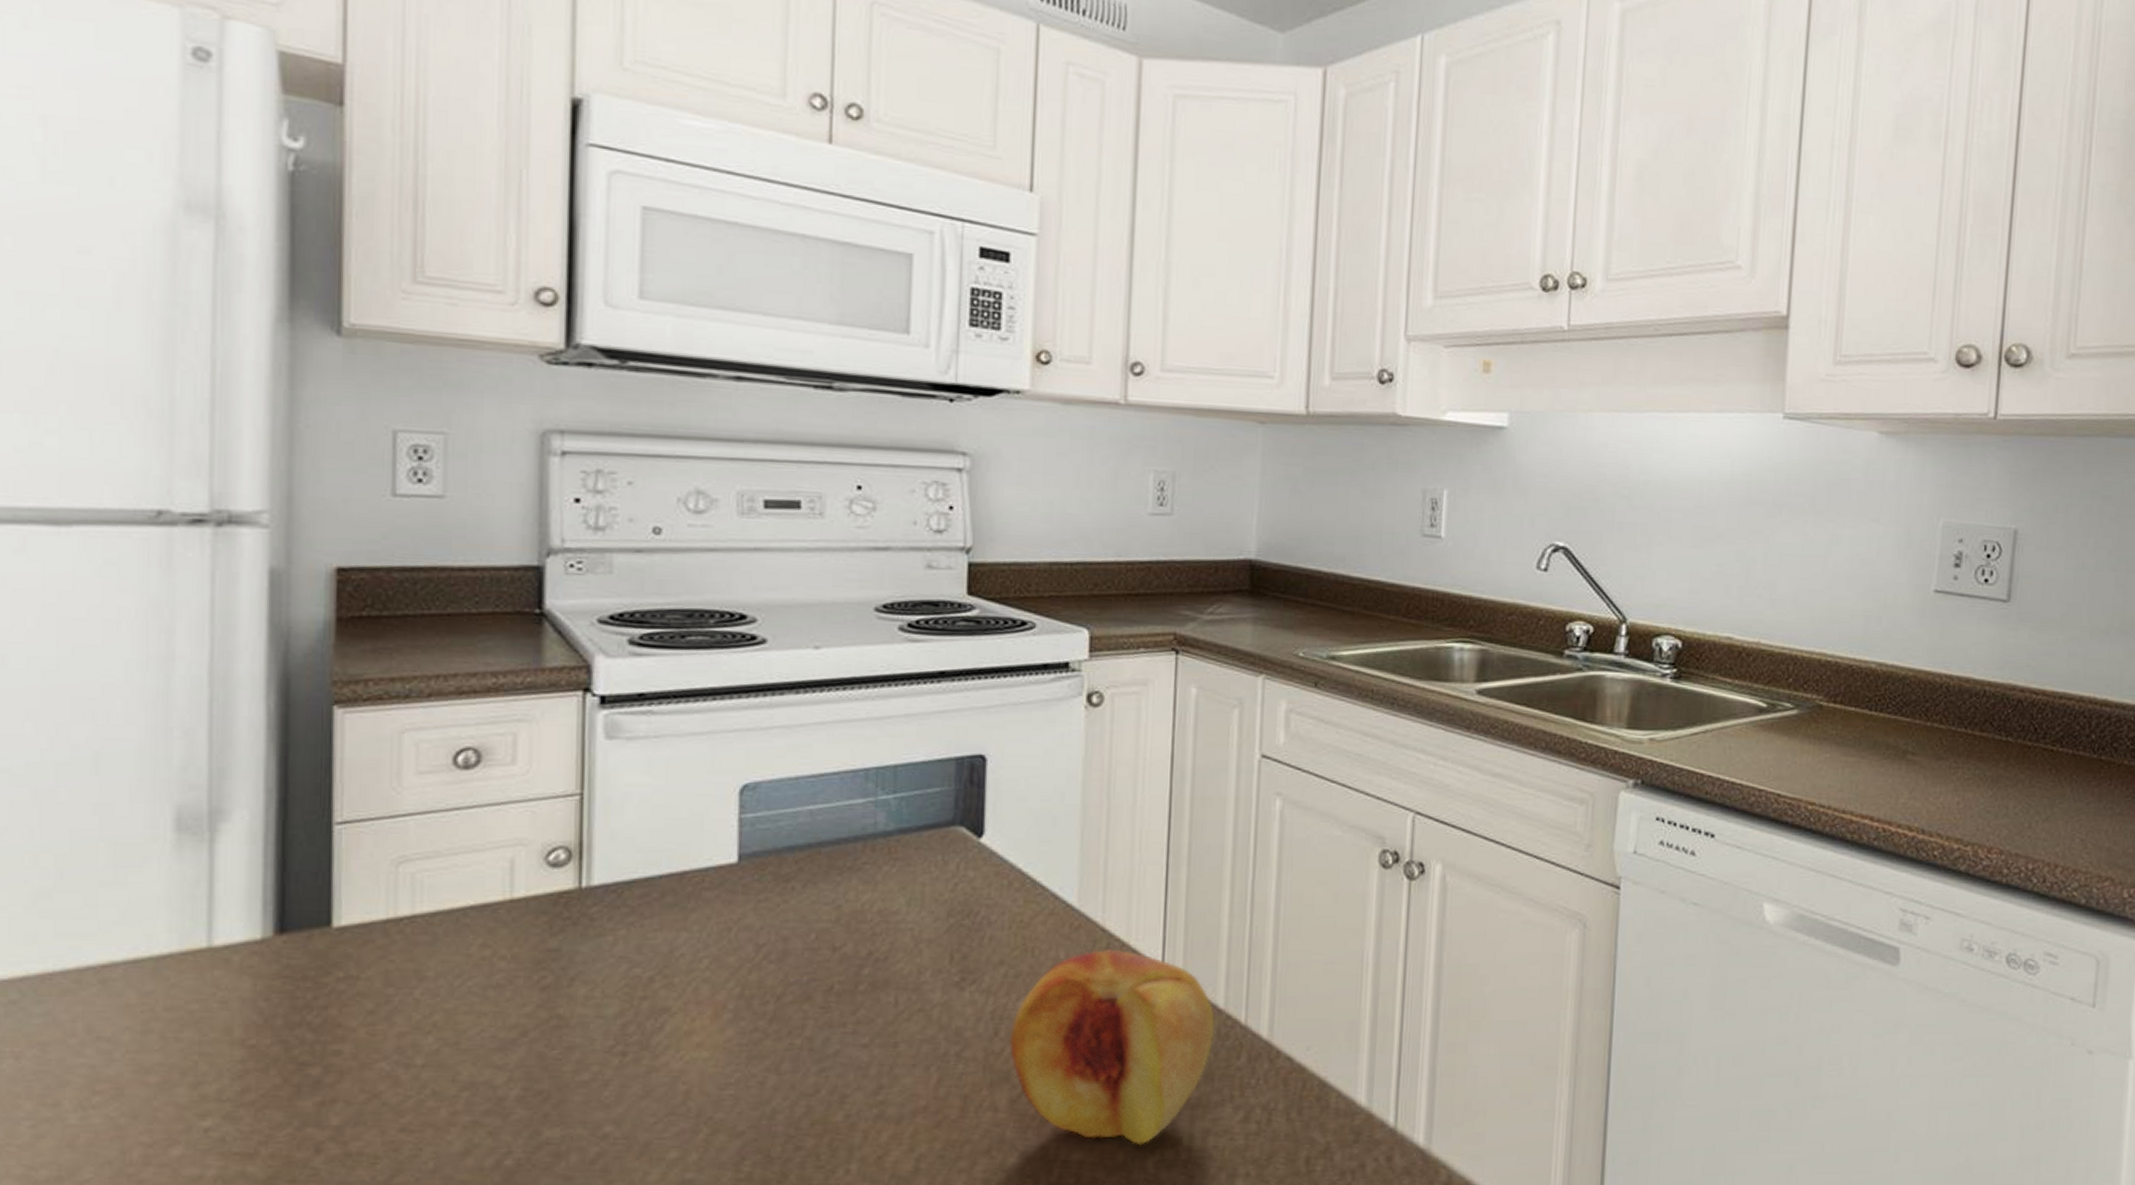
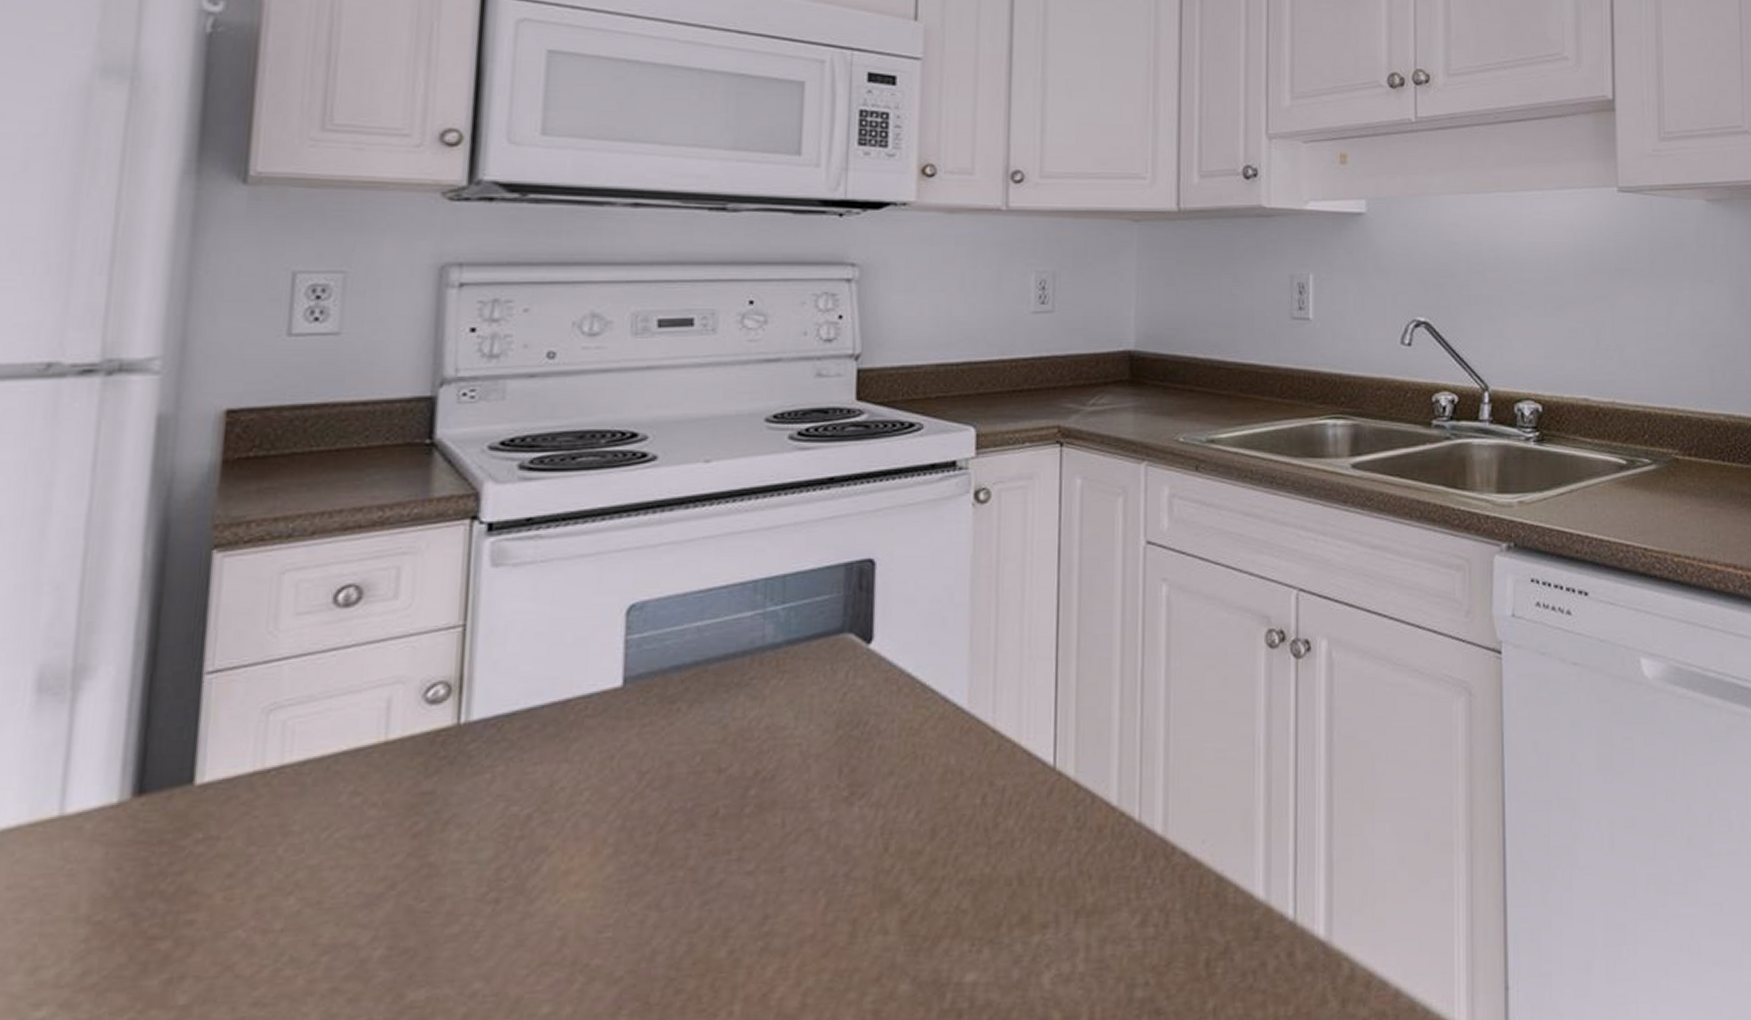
fruit: present [1009,949,1216,1146] -> none [899,750,1110,961]

